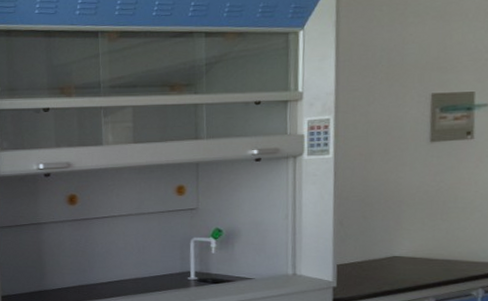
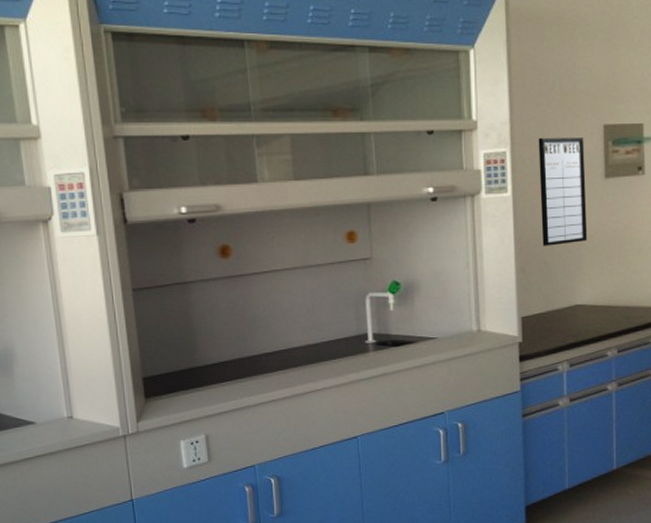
writing board: none [361,104,410,203] -> present [538,136,588,246]

